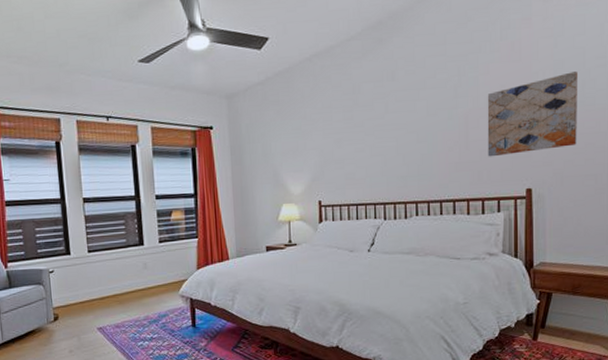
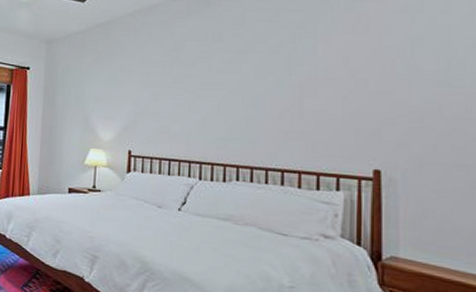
wall art: present [487,71,579,157] -> none [325,50,442,130]

